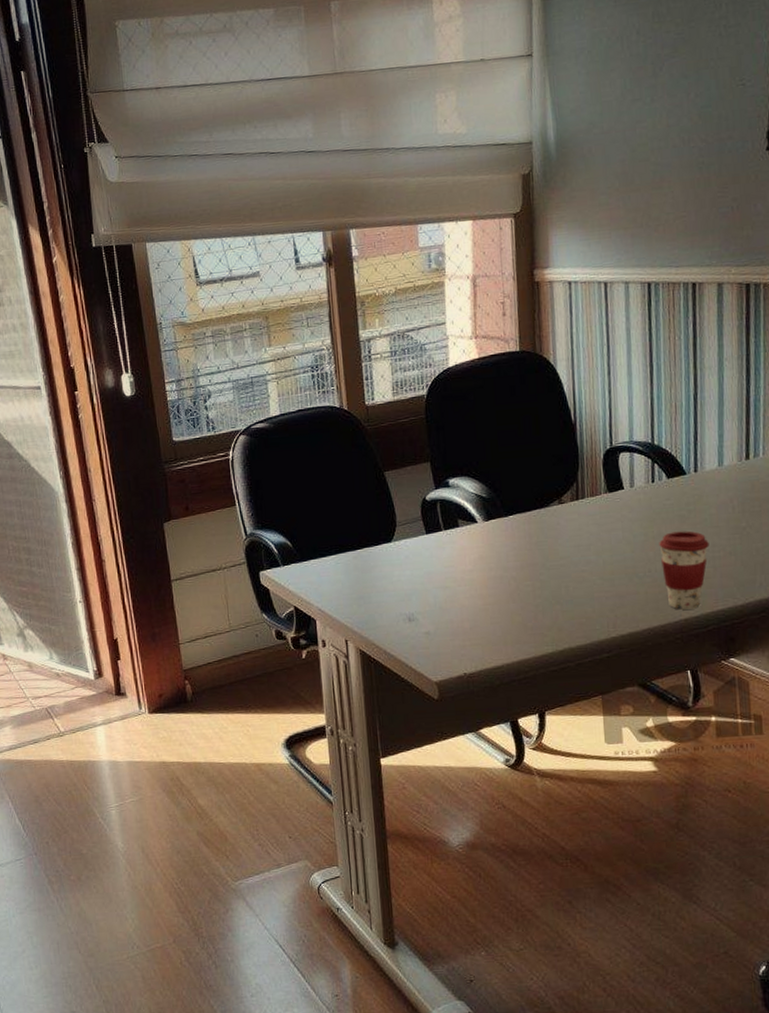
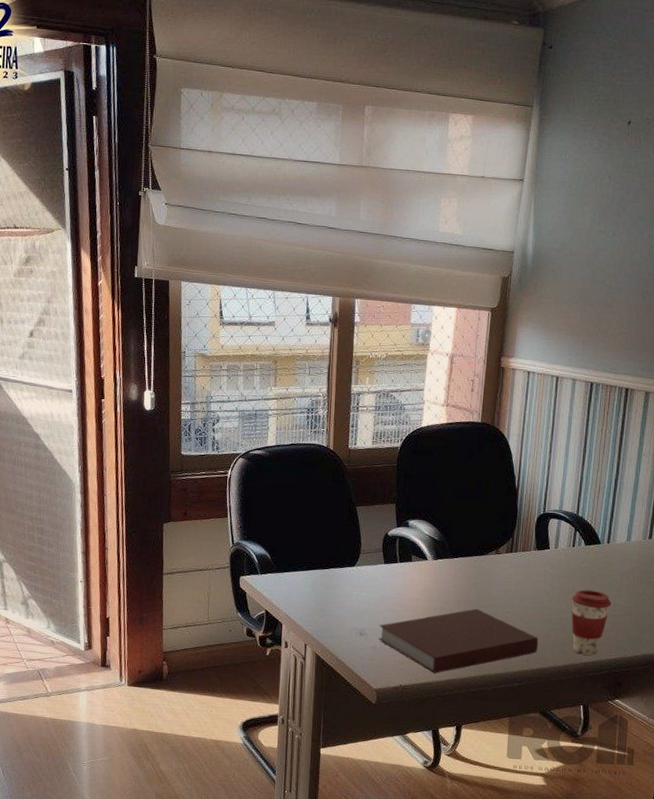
notebook: none [430,571,626,655] -> present [378,608,539,674]

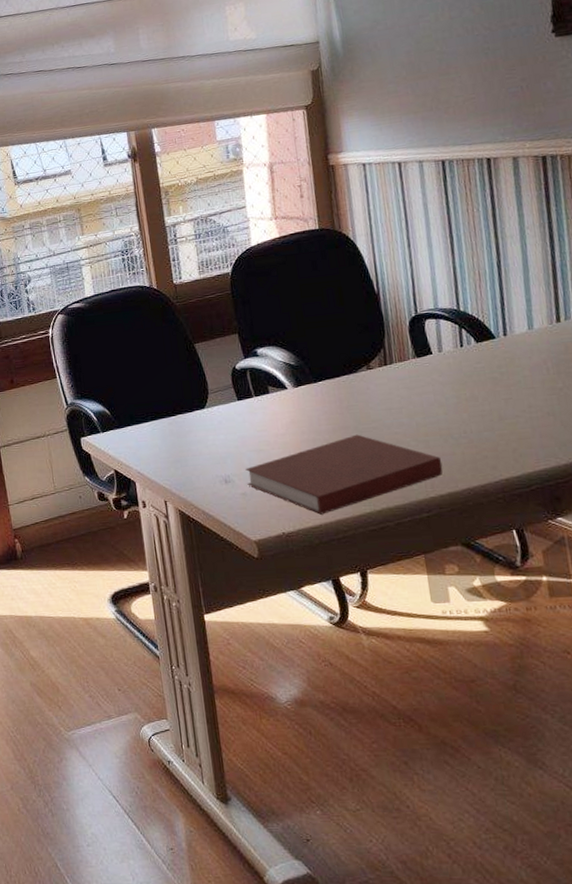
coffee cup: present [571,589,611,655] -> none [472,392,526,470]

